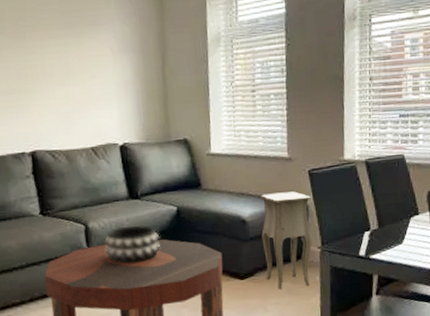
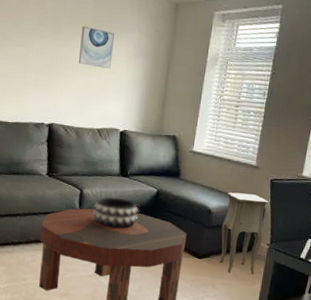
wall art: none [49,26,95,74] -> present [79,25,114,69]

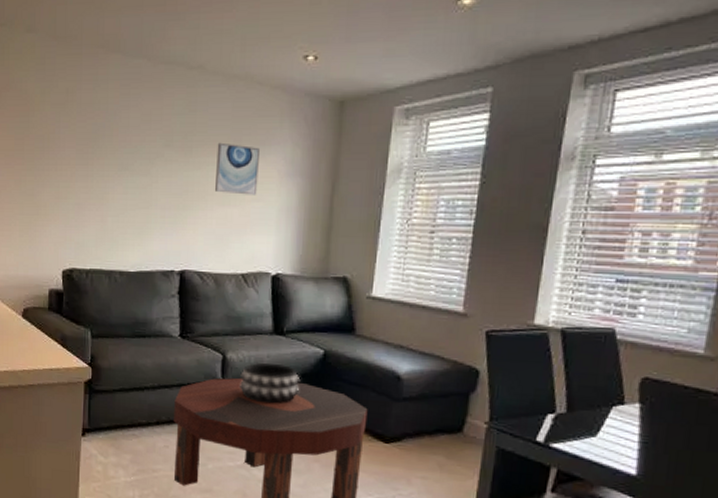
side table: present [219,192,269,275] -> none [415,350,485,466]

